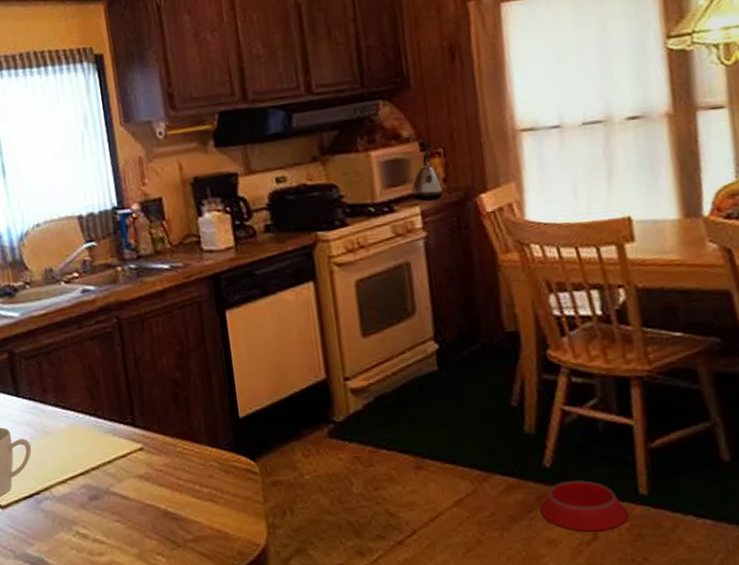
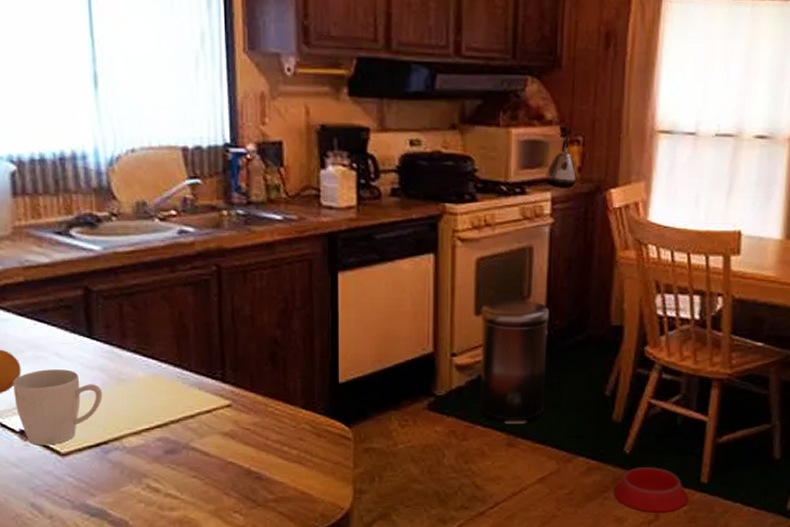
pedal bin: none [367,316,449,446] -> present [480,299,550,425]

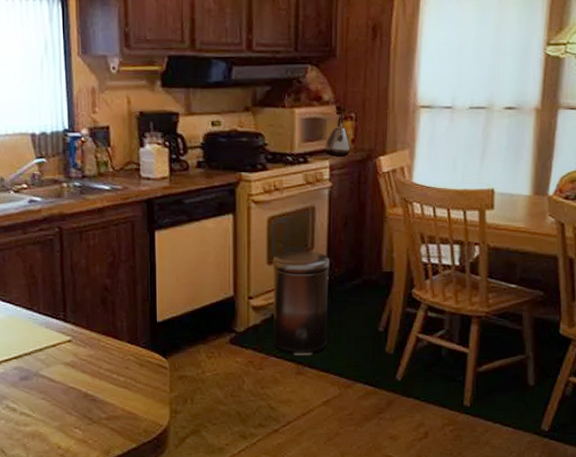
pet bowl: present [614,467,688,513] -> none [388,392,453,432]

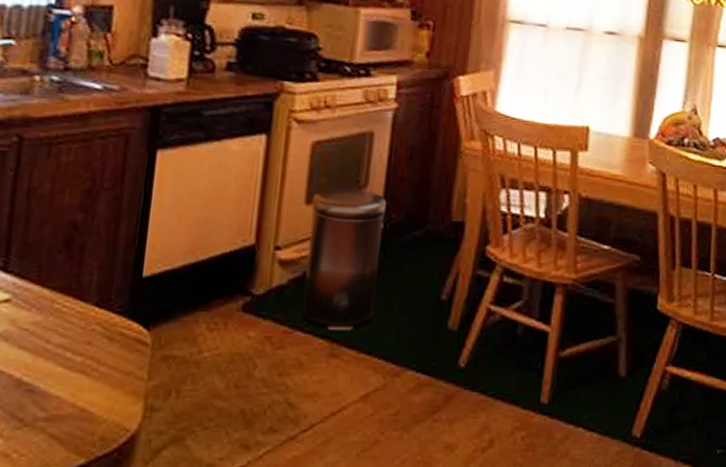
kettle: present [324,114,351,156] -> none [392,20,425,73]

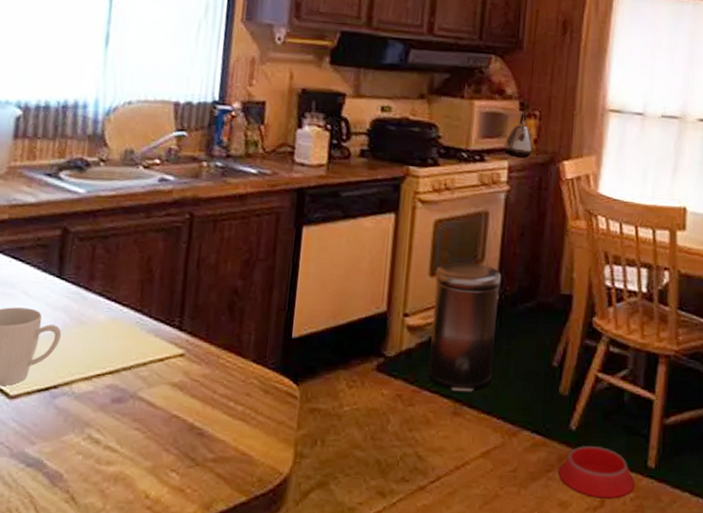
kettle: none [392,20,425,73] -> present [504,111,533,158]
pet bowl: none [445,384,527,439] -> present [558,446,635,499]

